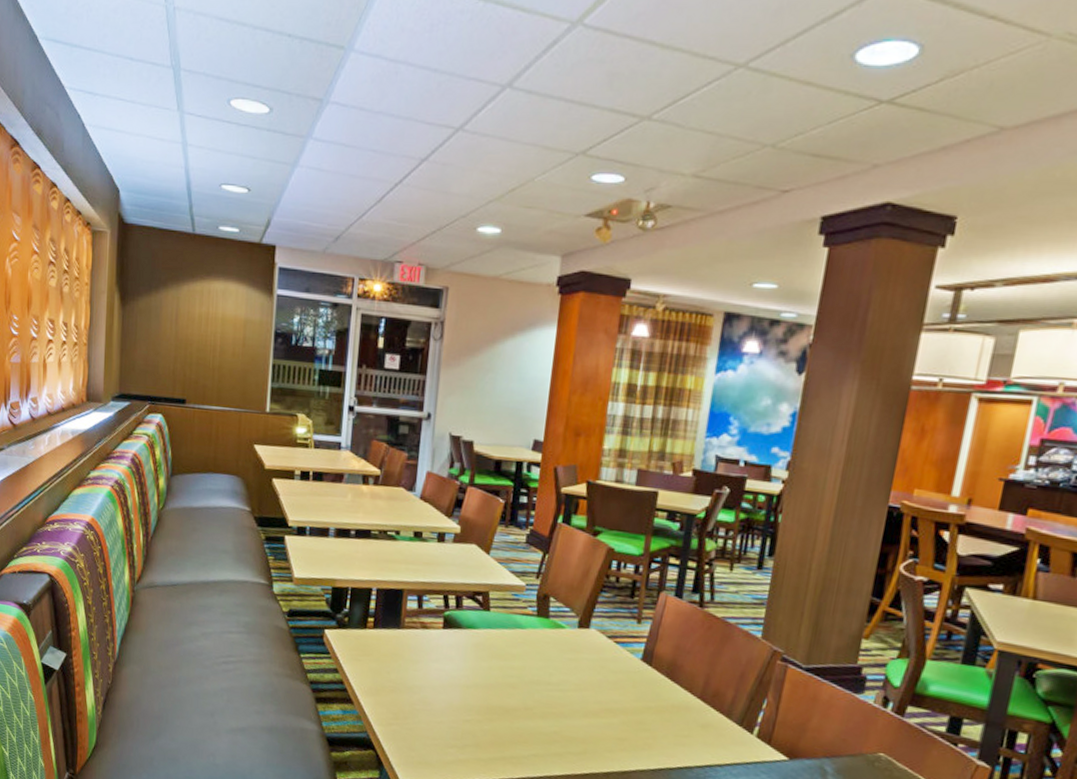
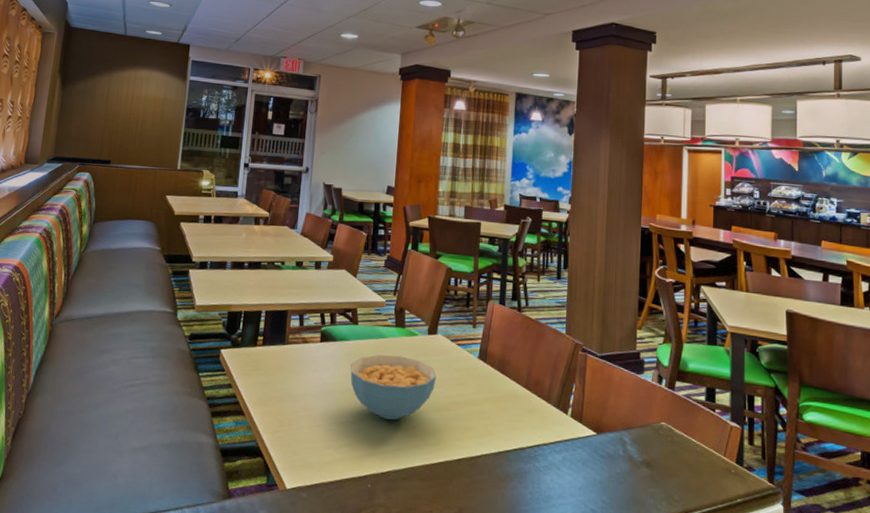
cereal bowl: none [478,647,586,723] -> present [350,354,437,420]

